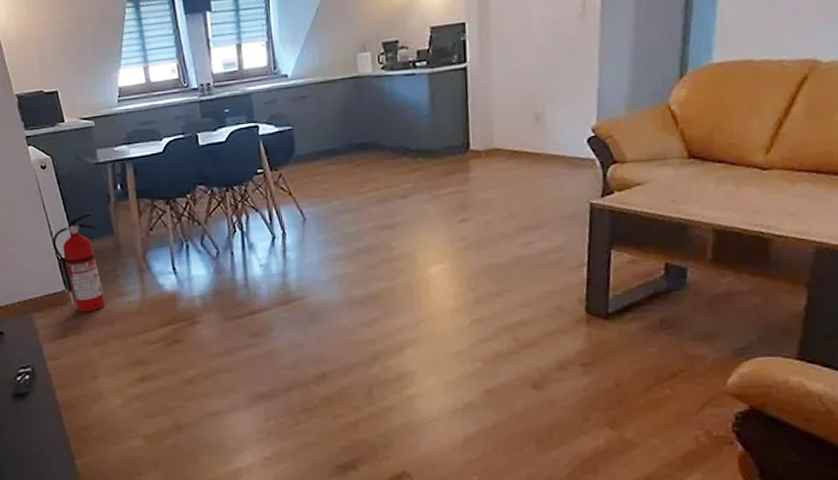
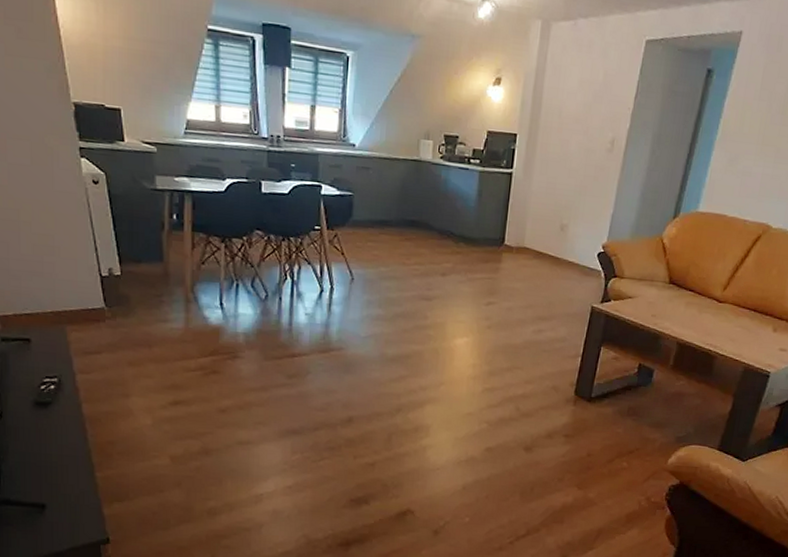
fire extinguisher: present [52,213,106,313] -> none [97,236,147,333]

